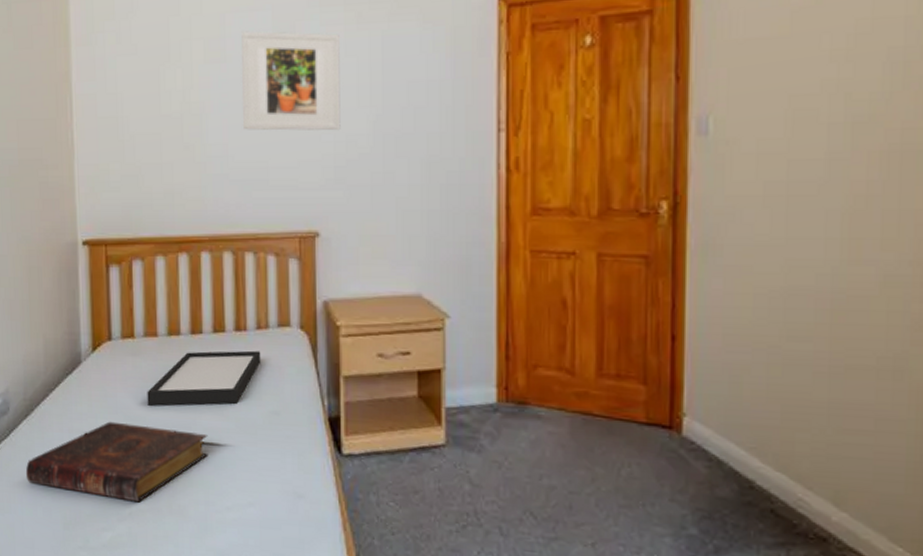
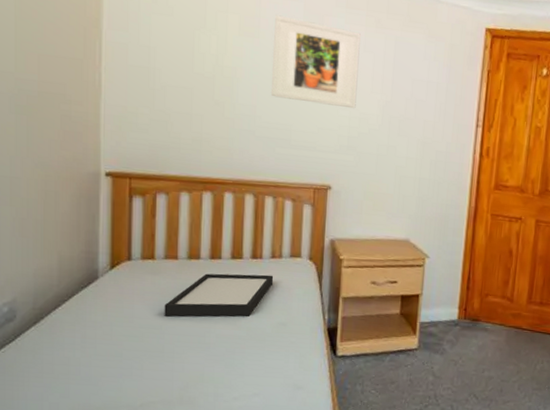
book: present [25,421,208,503] -> none [31,329,221,396]

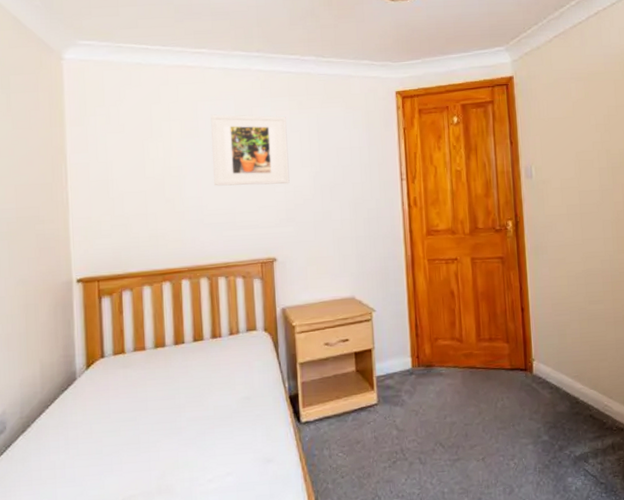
tray: present [164,273,274,317] -> none [137,351,234,407]

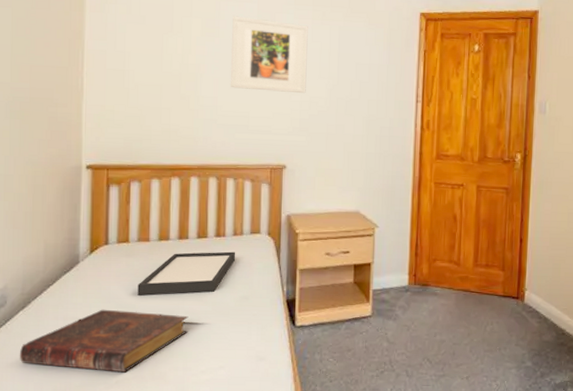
book: none [22,423,192,491] -> present [19,309,189,373]
tray: none [137,351,234,407] -> present [137,251,236,296]

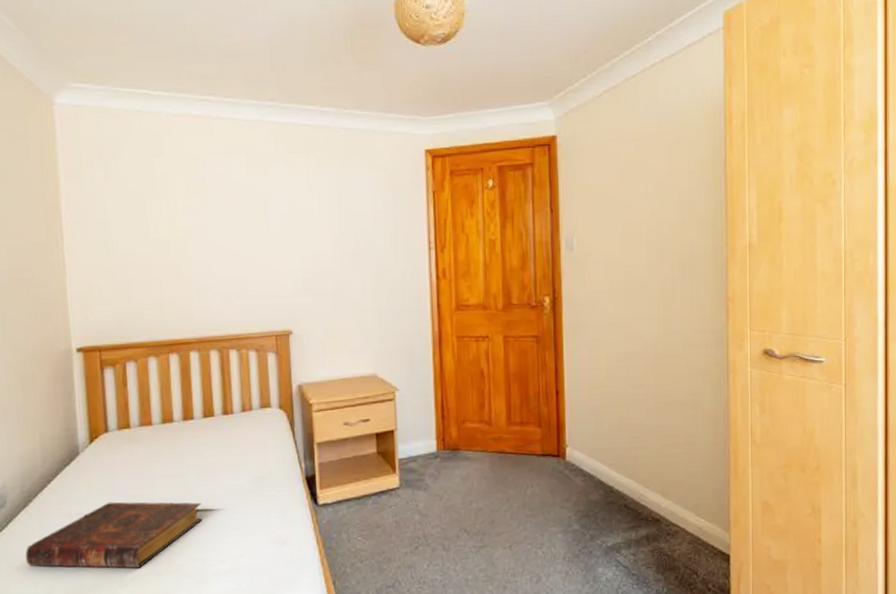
tray: present [137,251,236,296] -> none [144,429,247,484]
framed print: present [231,16,308,93] -> none [219,171,307,251]

